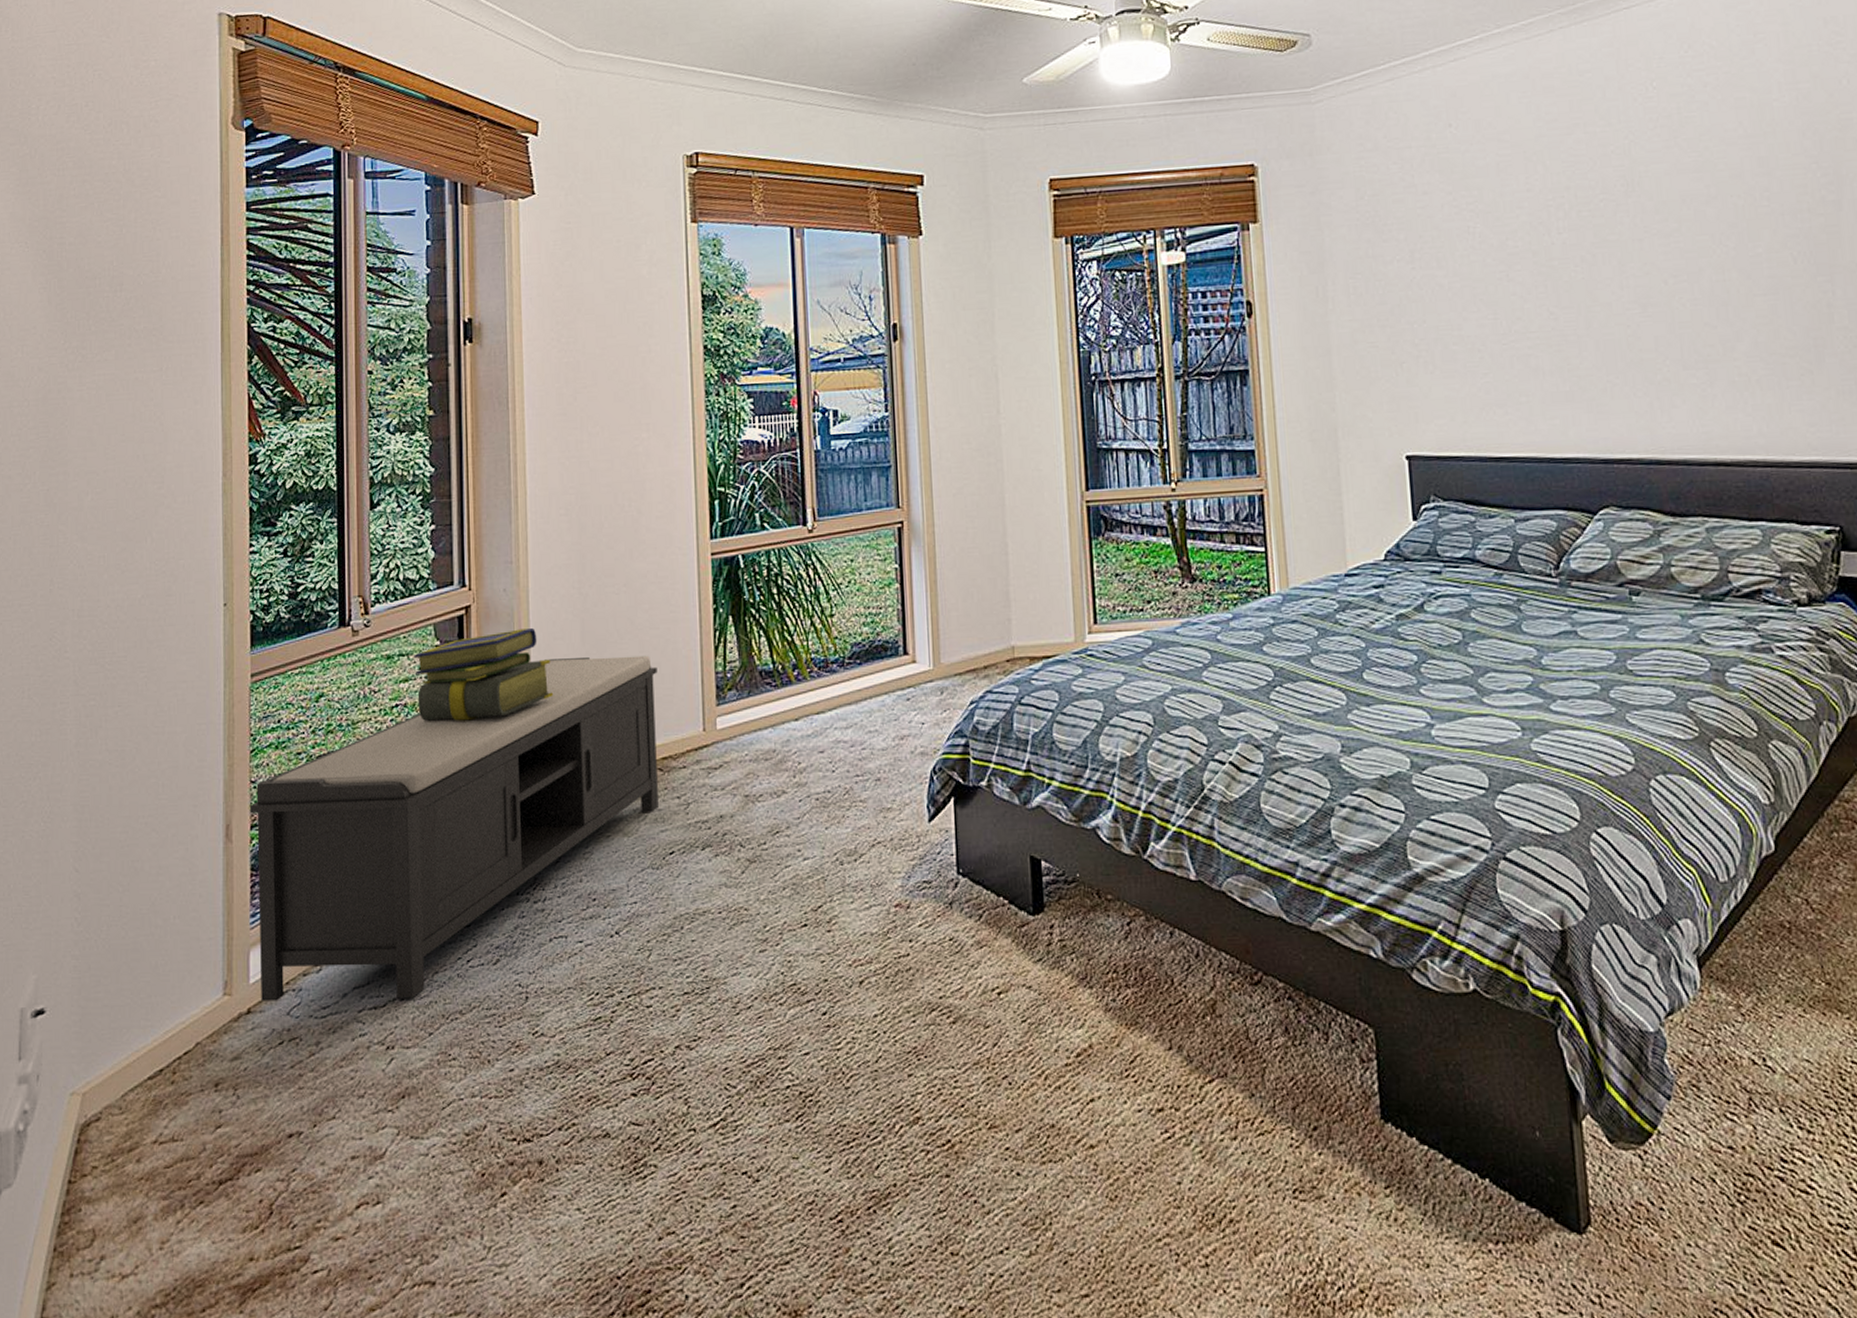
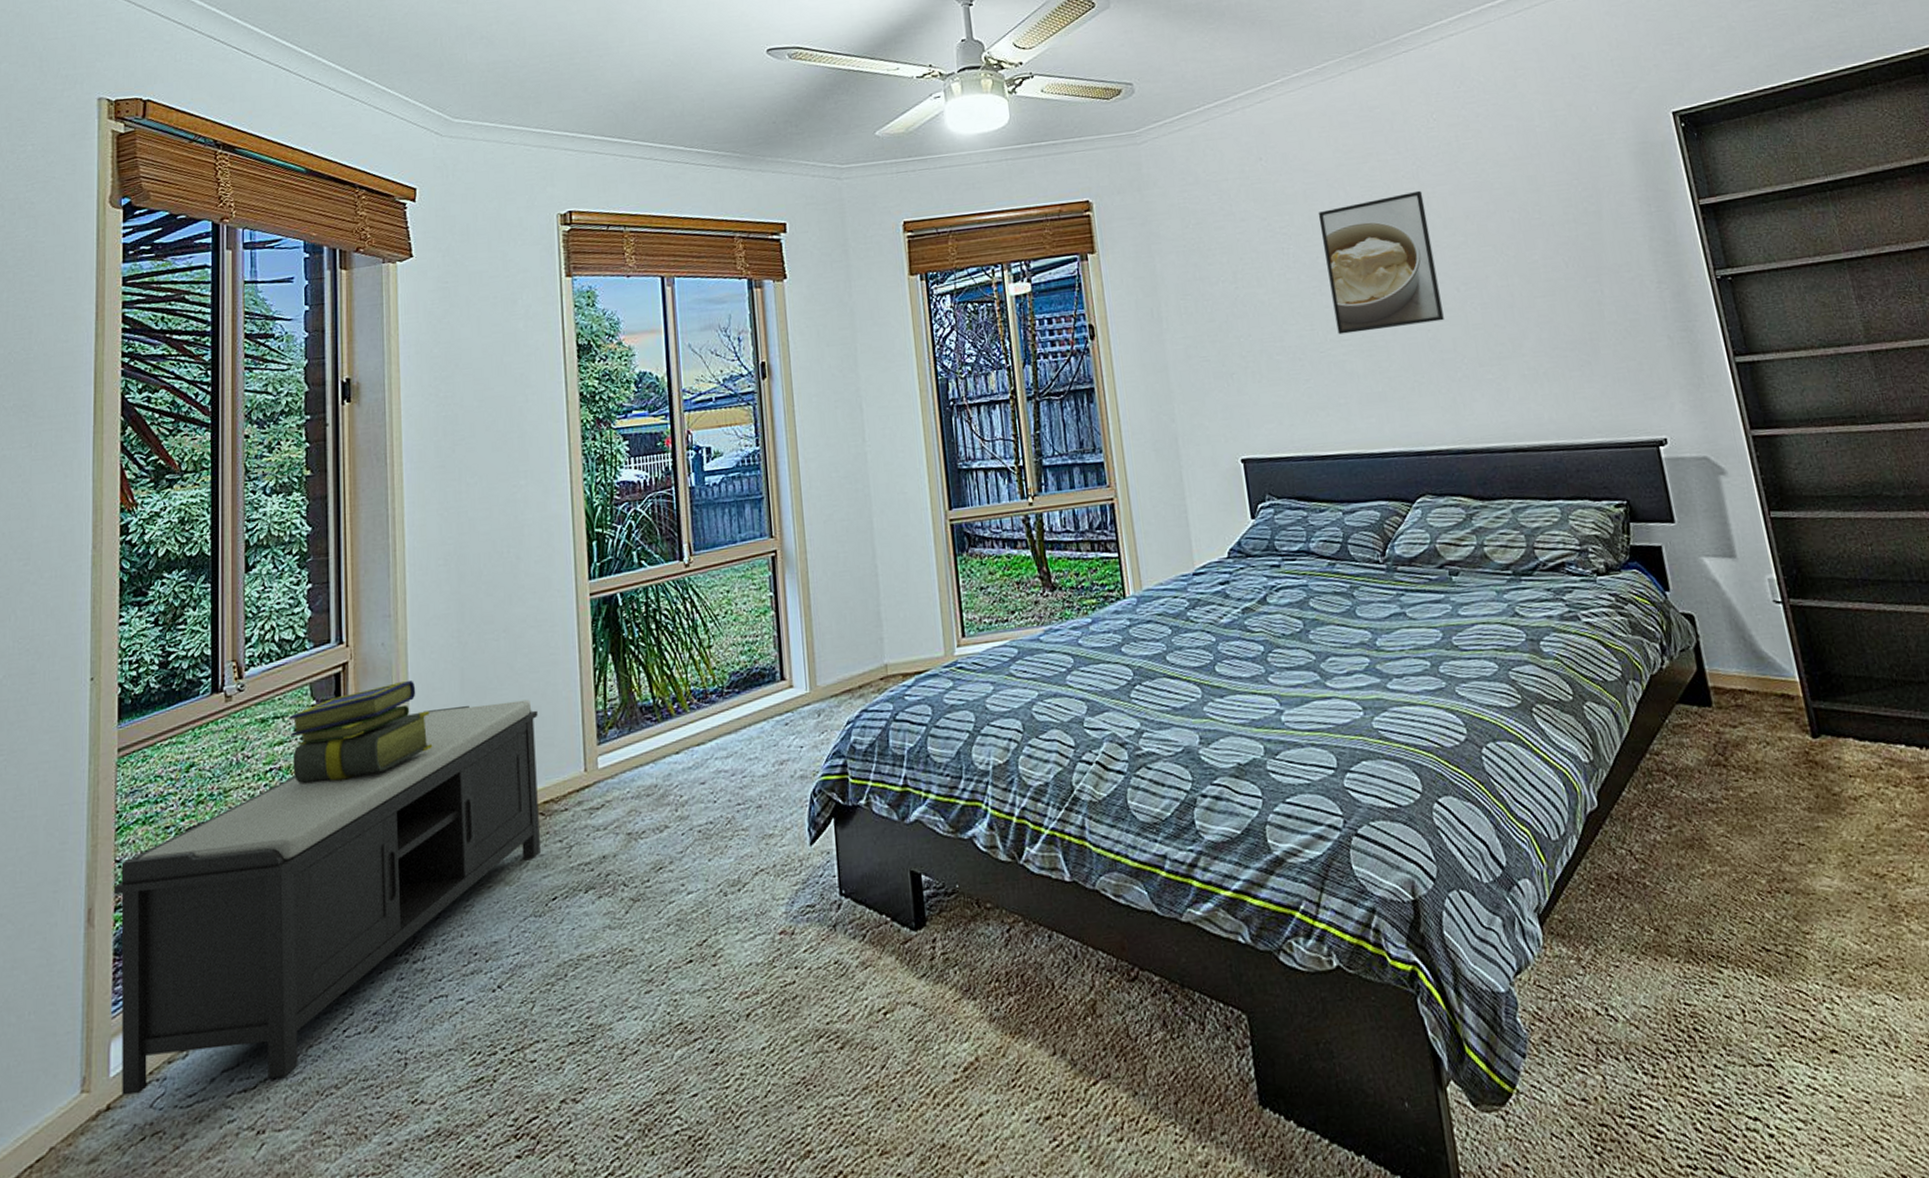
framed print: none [1511,168,1647,326] -> present [1318,190,1444,335]

